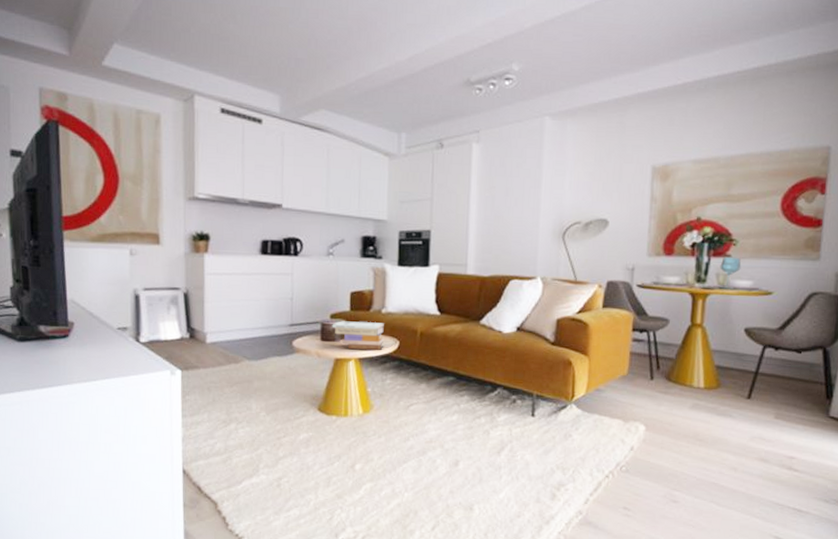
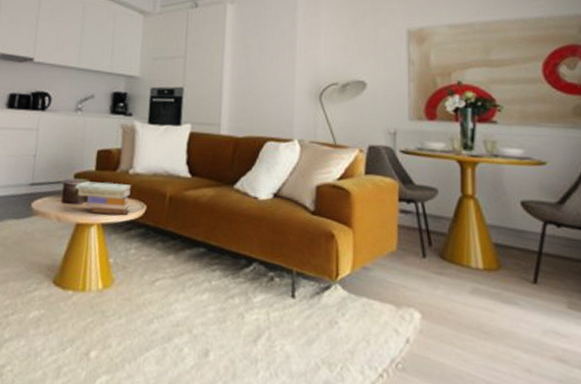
wine glass: present [718,256,741,289] -> none [486,122,509,158]

